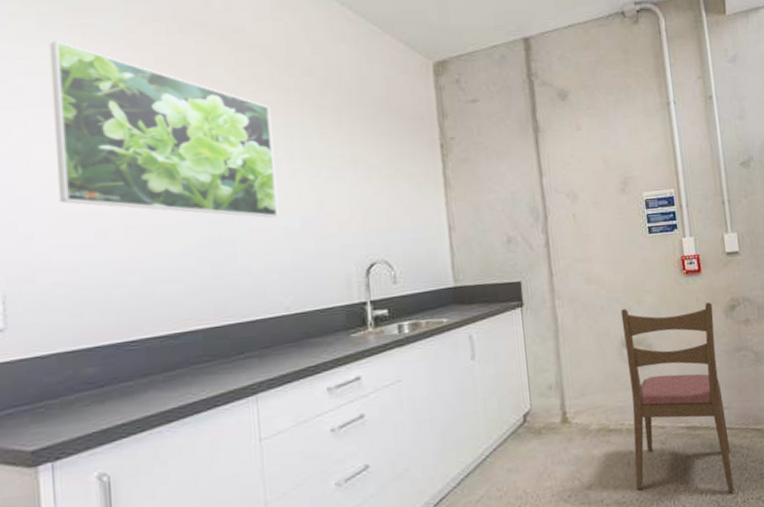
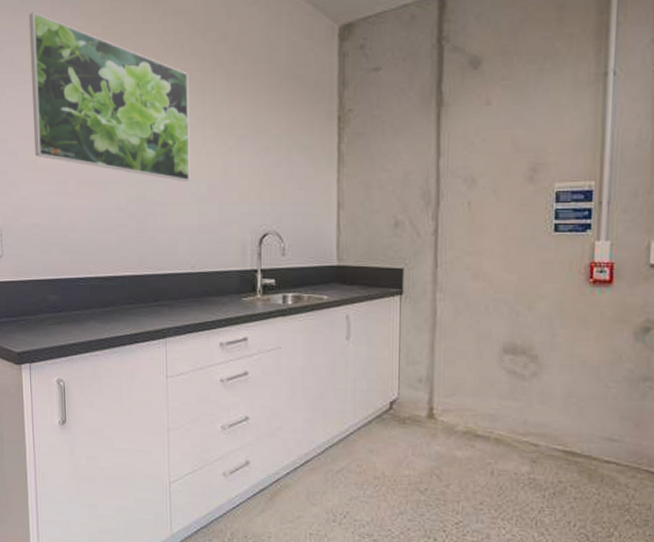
dining chair: present [621,302,735,493] -> none [497,311,620,530]

